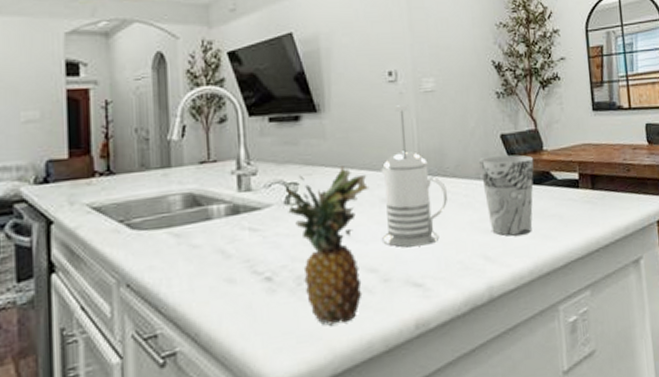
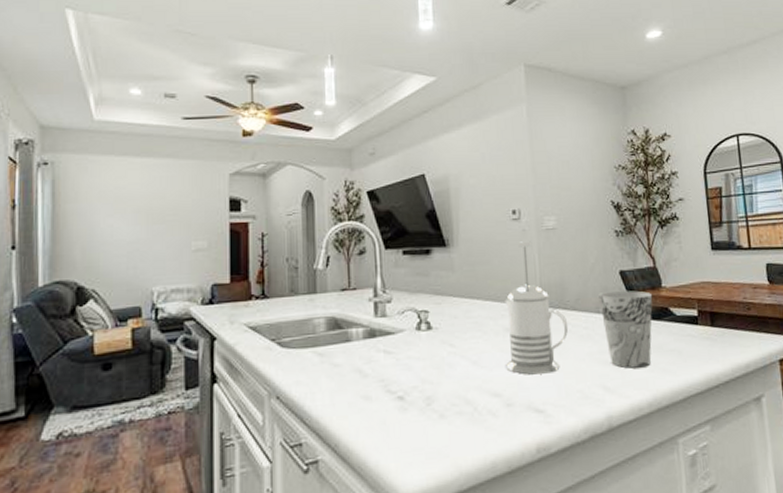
fruit: present [287,166,369,326] -> none [418,296,494,445]

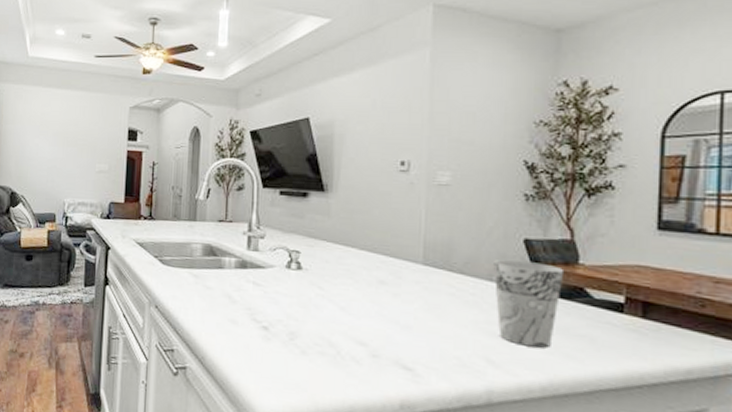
french press: present [505,241,569,375] -> none [376,194,452,333]

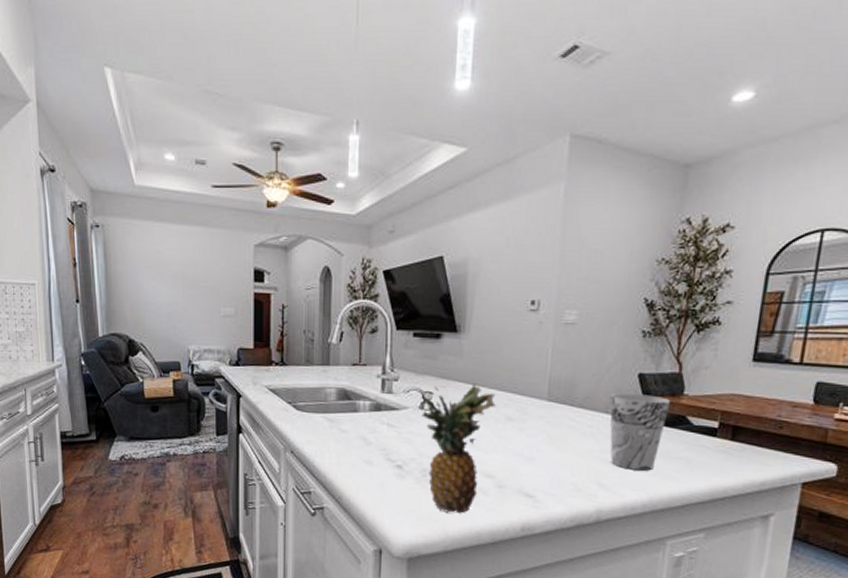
fruit: none [288,243,368,384] -> present [421,383,497,514]

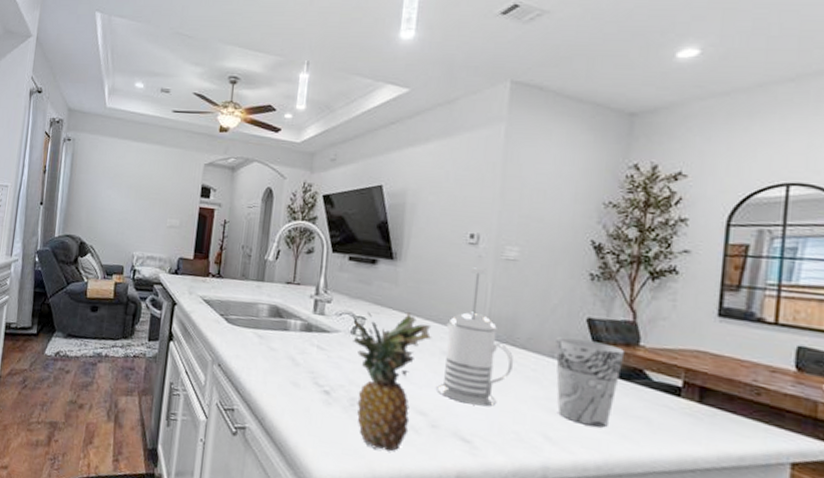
french press: none [502,334,572,464] -> present [437,267,514,406]

